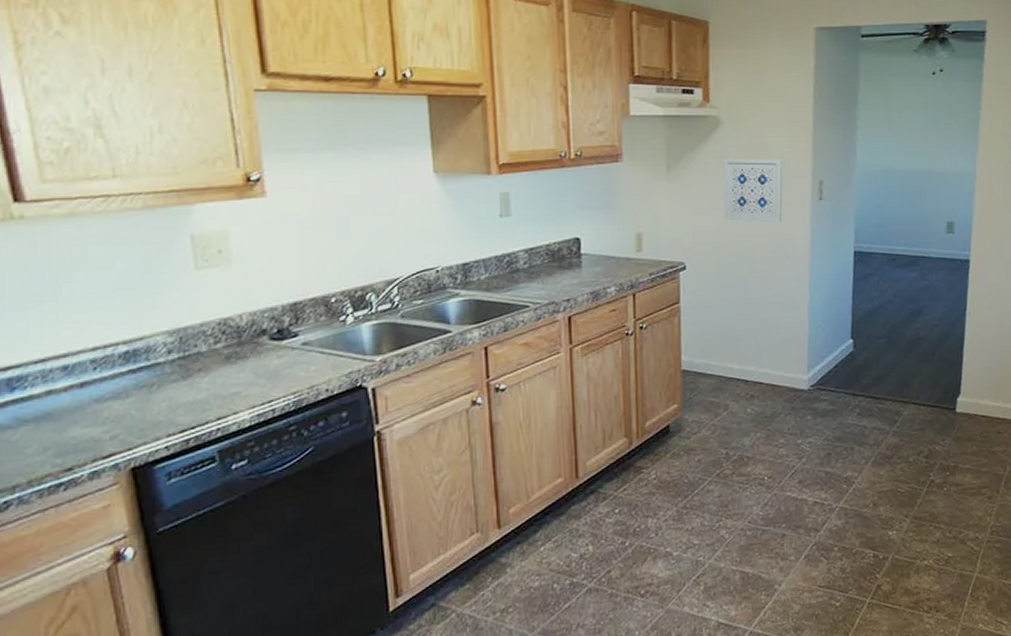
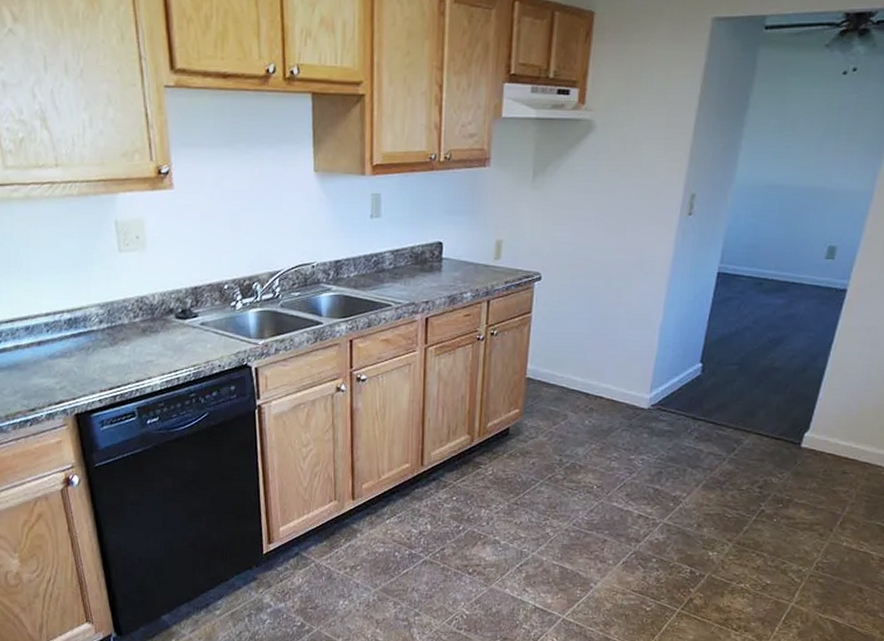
wall art: present [723,158,783,223] -> none [585,166,655,237]

